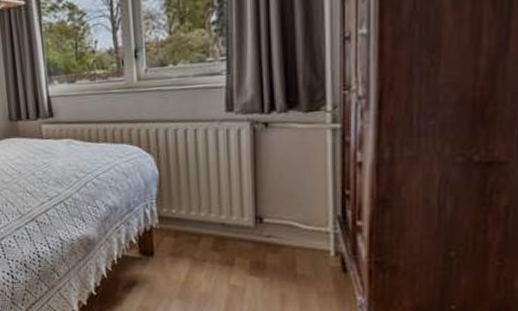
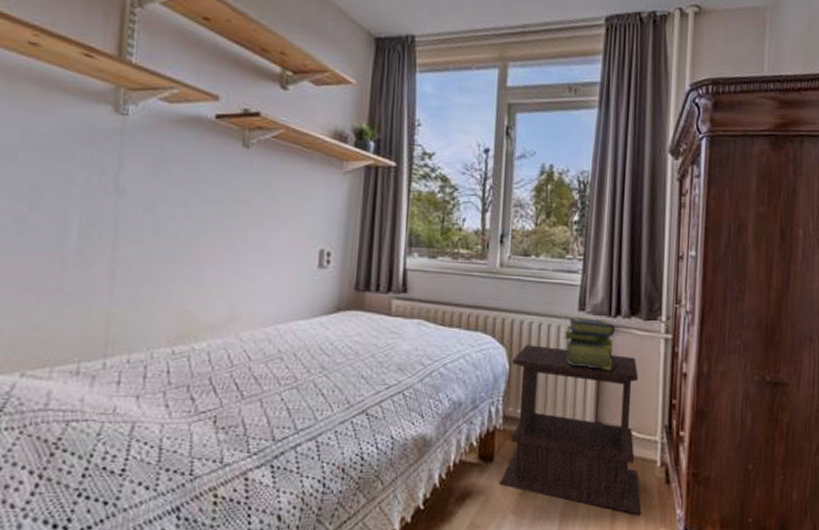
side table: none [161,150,315,301] -> present [499,345,642,515]
stack of books: none [211,118,270,167] -> present [562,317,615,371]

